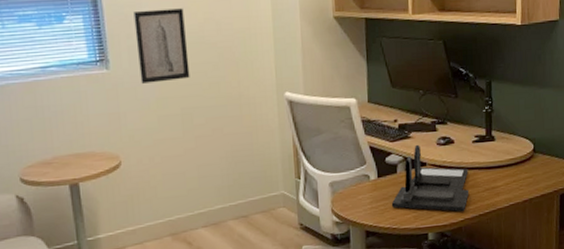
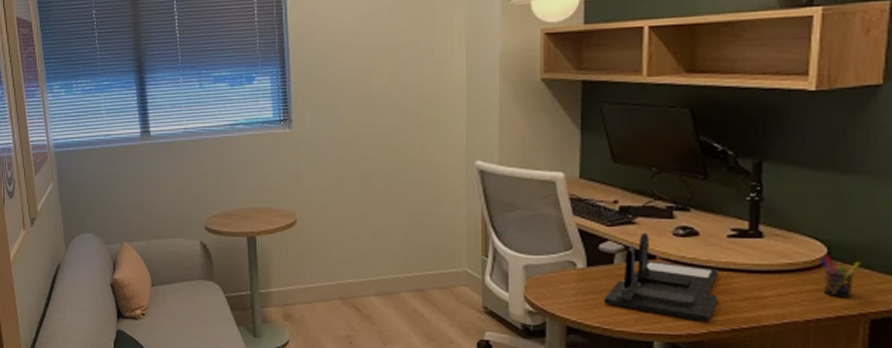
wall art: present [133,8,190,84] -> none [319,70,371,144]
pen holder: none [529,149,553,182] -> present [819,255,861,299]

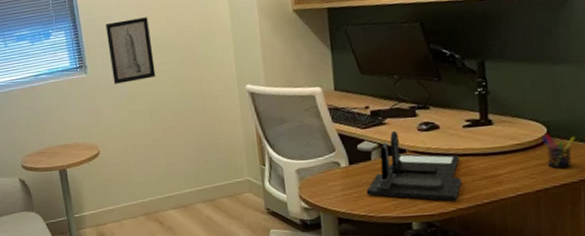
wall art: none [319,70,371,144] -> present [105,17,156,84]

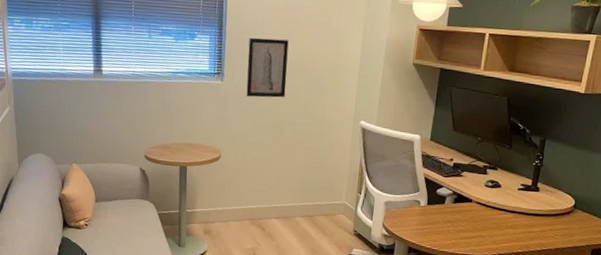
desk organizer: present [366,130,462,202] -> none [434,182,510,248]
pen holder: present [541,133,576,169] -> none [568,205,592,235]

